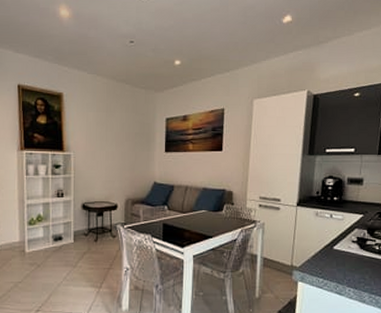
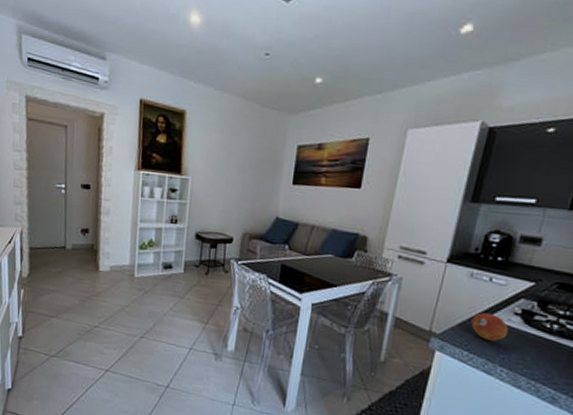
fruit: none [322,244,350,268] -> present [471,313,508,342]

